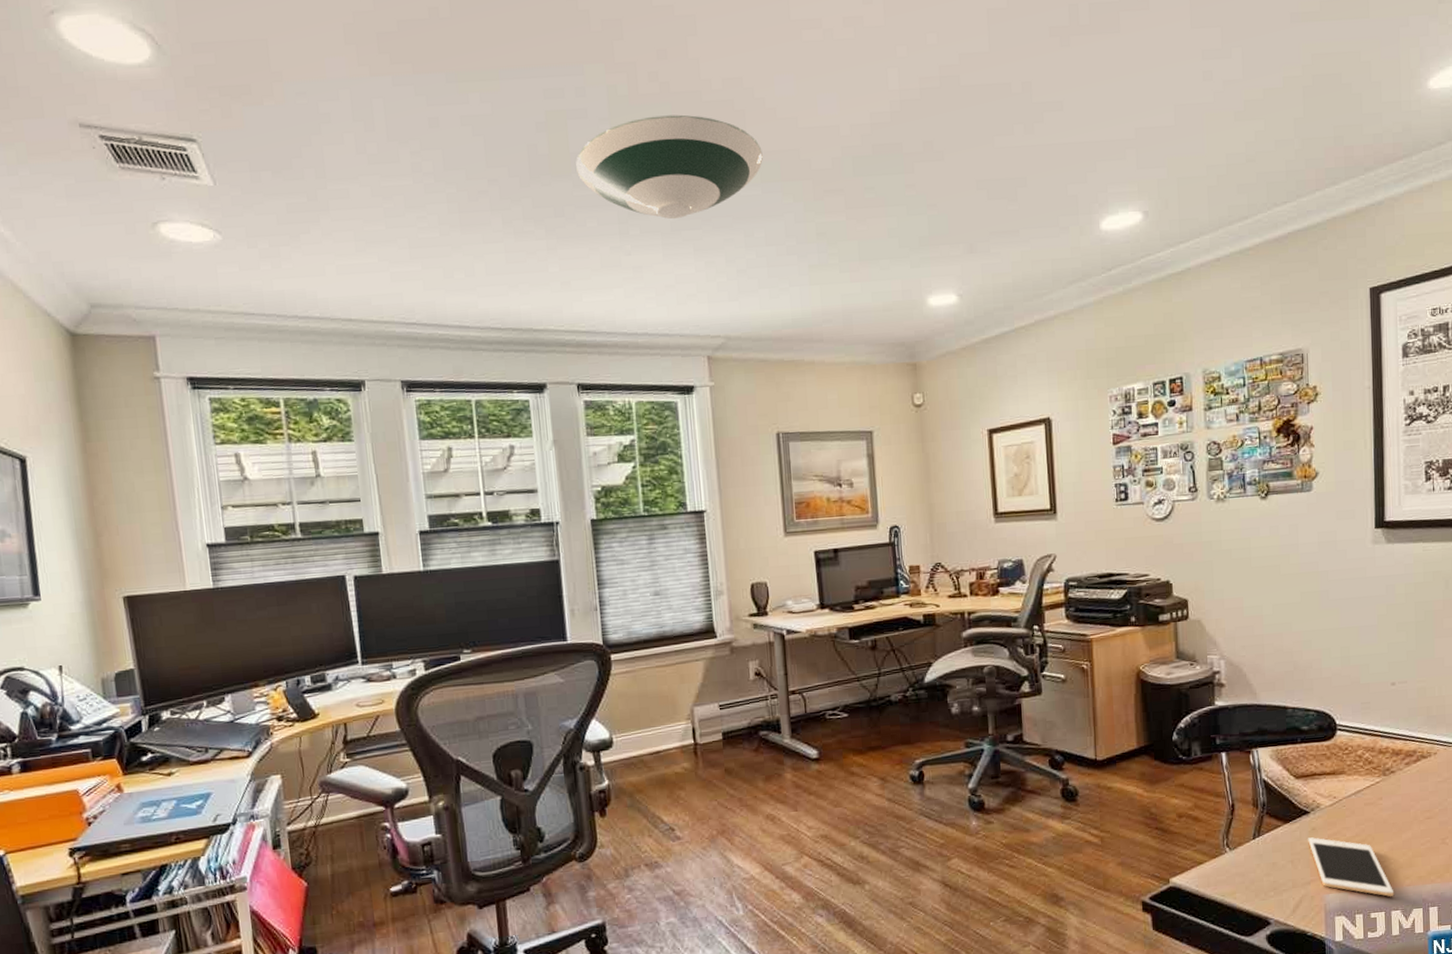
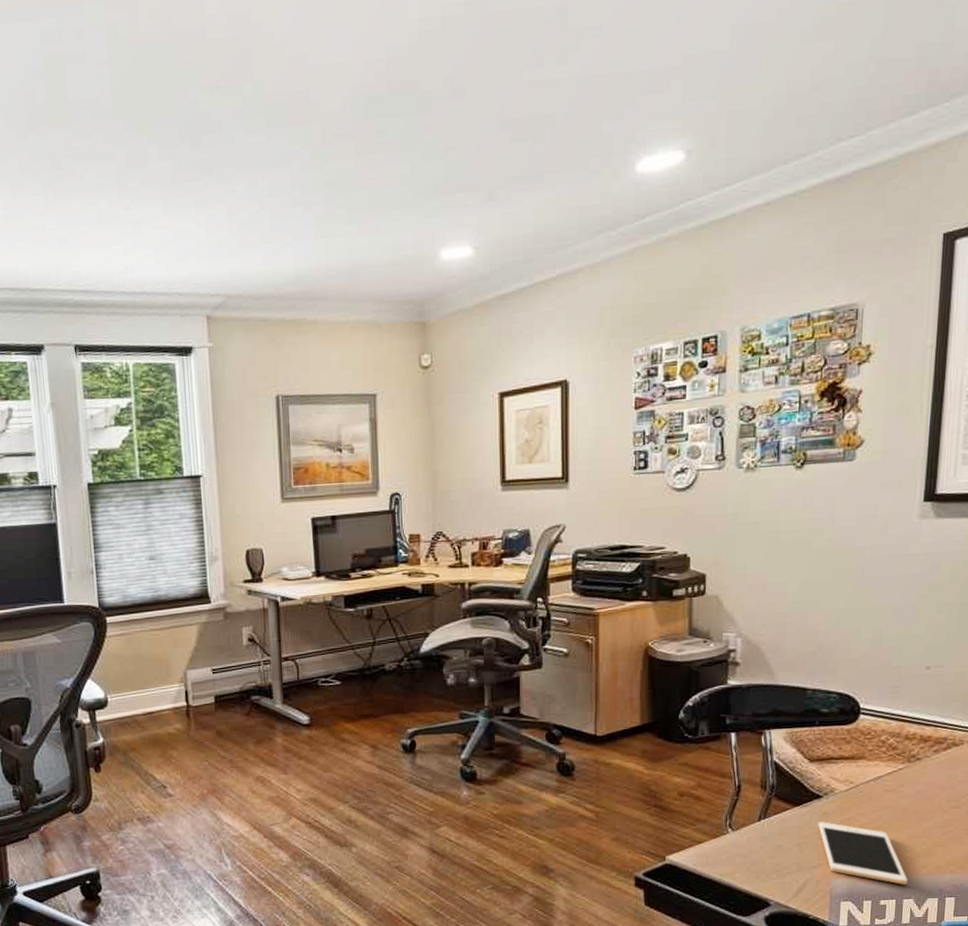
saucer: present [576,114,763,220] -> none [74,55,269,171]

